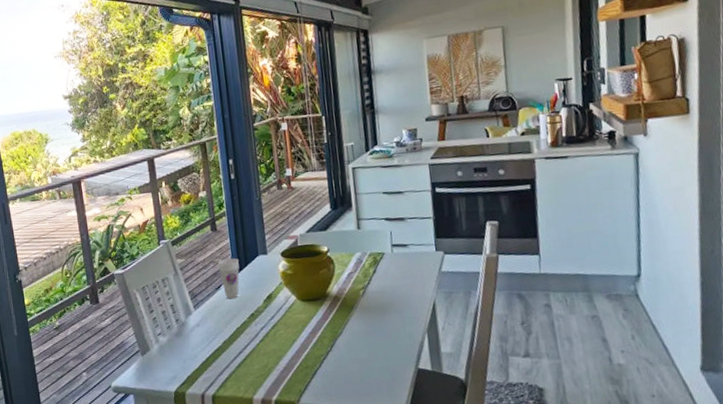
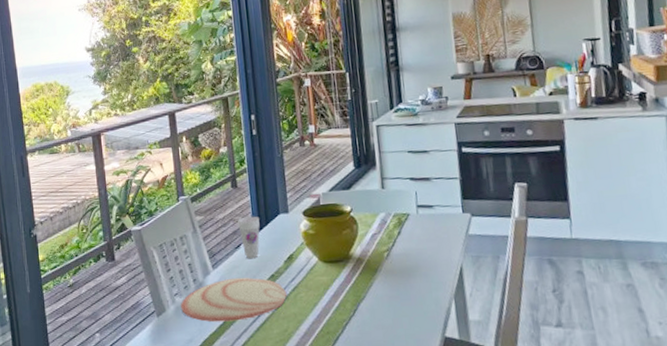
plate: none [163,316,266,360] -> present [180,277,286,323]

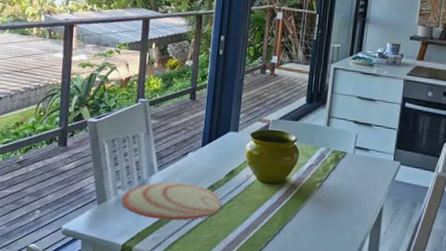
cup: present [238,216,260,259] -> none [189,128,210,168]

